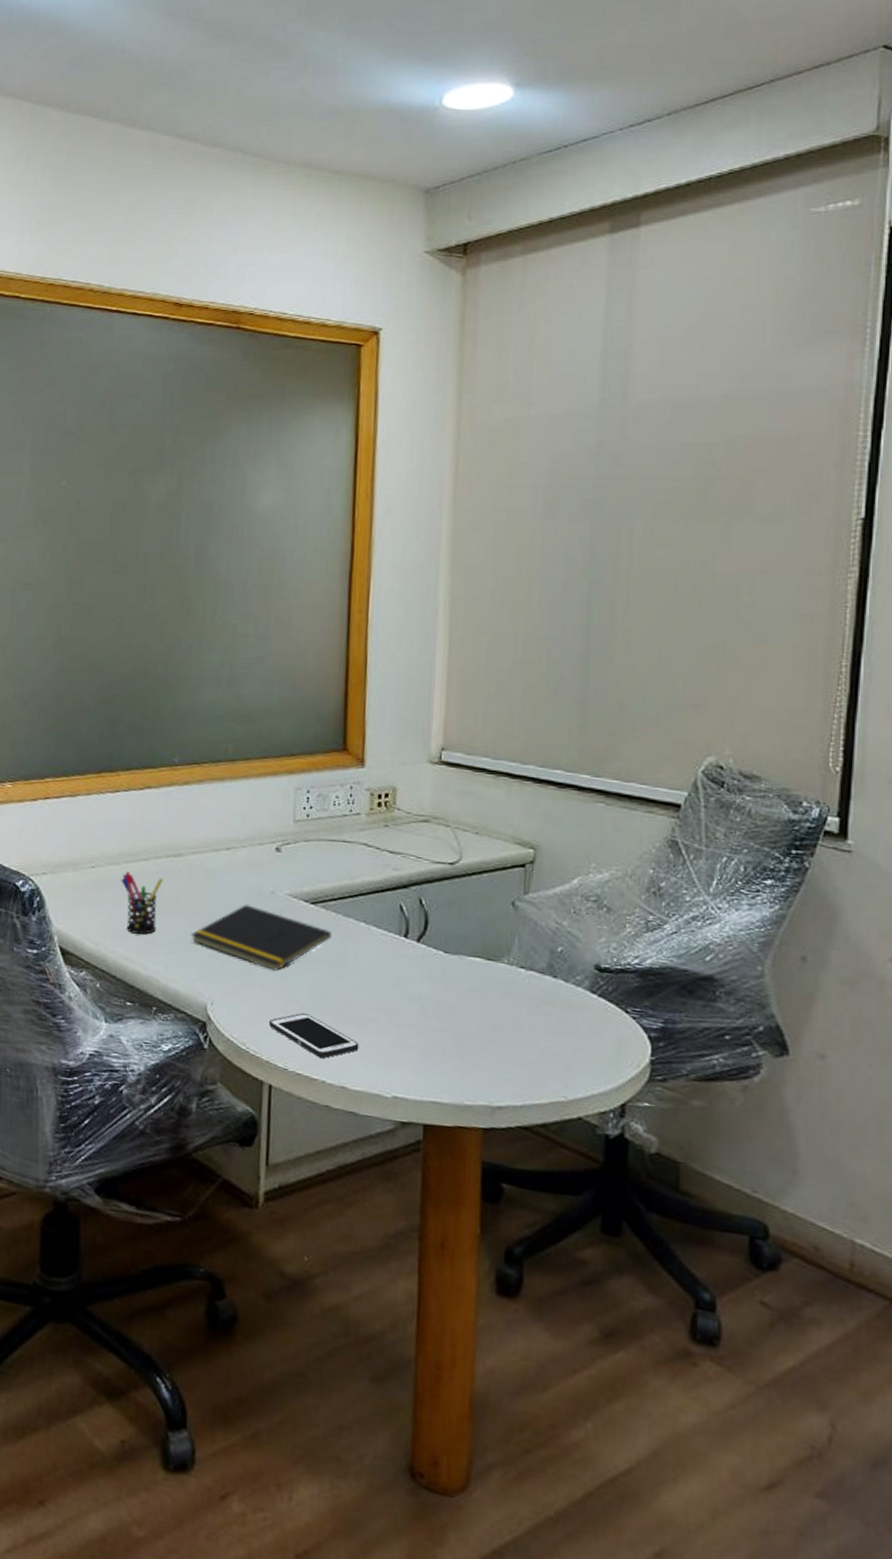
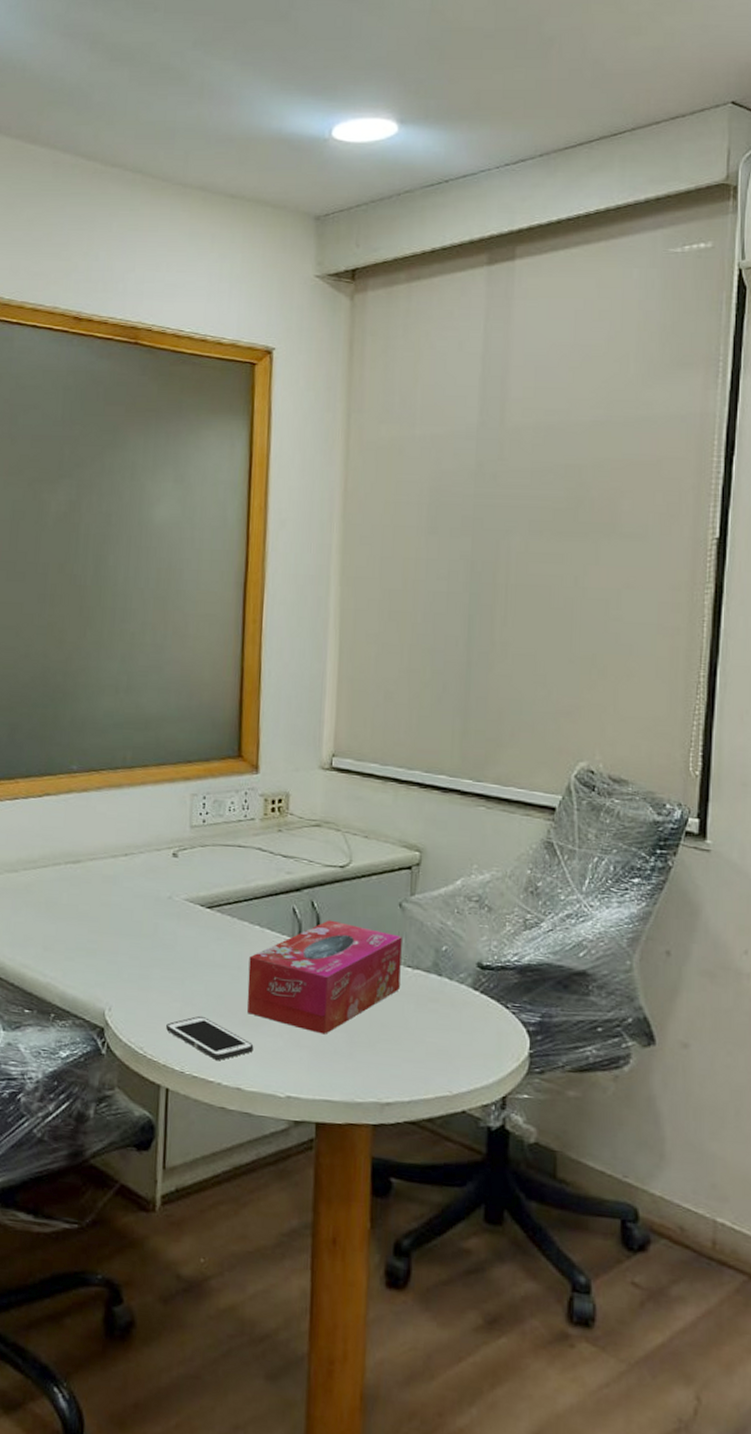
pen holder: present [121,871,163,935] -> none [19,878,62,941]
notepad: present [190,903,332,971] -> none [88,909,227,975]
tissue box: none [352,918,515,1035] -> present [247,920,402,1034]

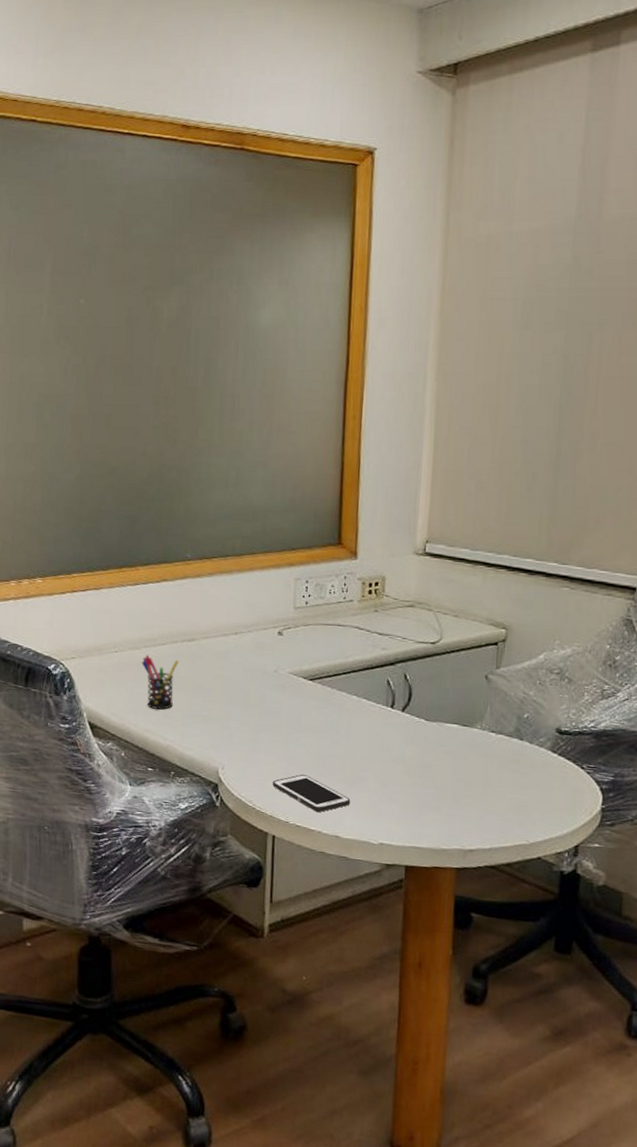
pen holder: none [19,878,62,941] -> present [141,655,179,710]
tissue box: present [247,920,402,1034] -> none [344,690,487,791]

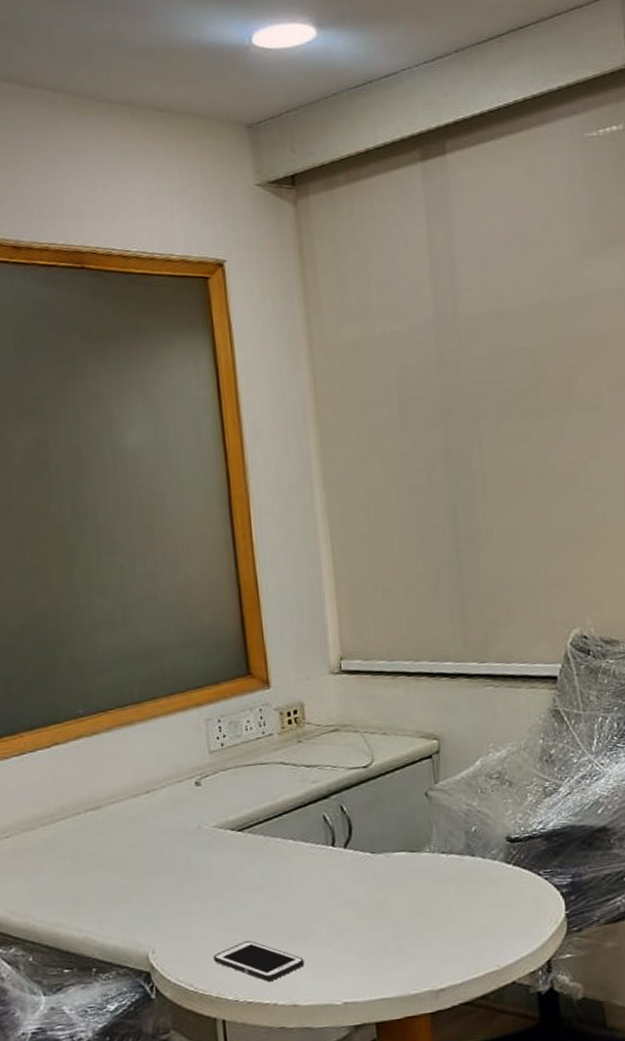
pen holder: present [141,655,179,710] -> none [40,834,85,897]

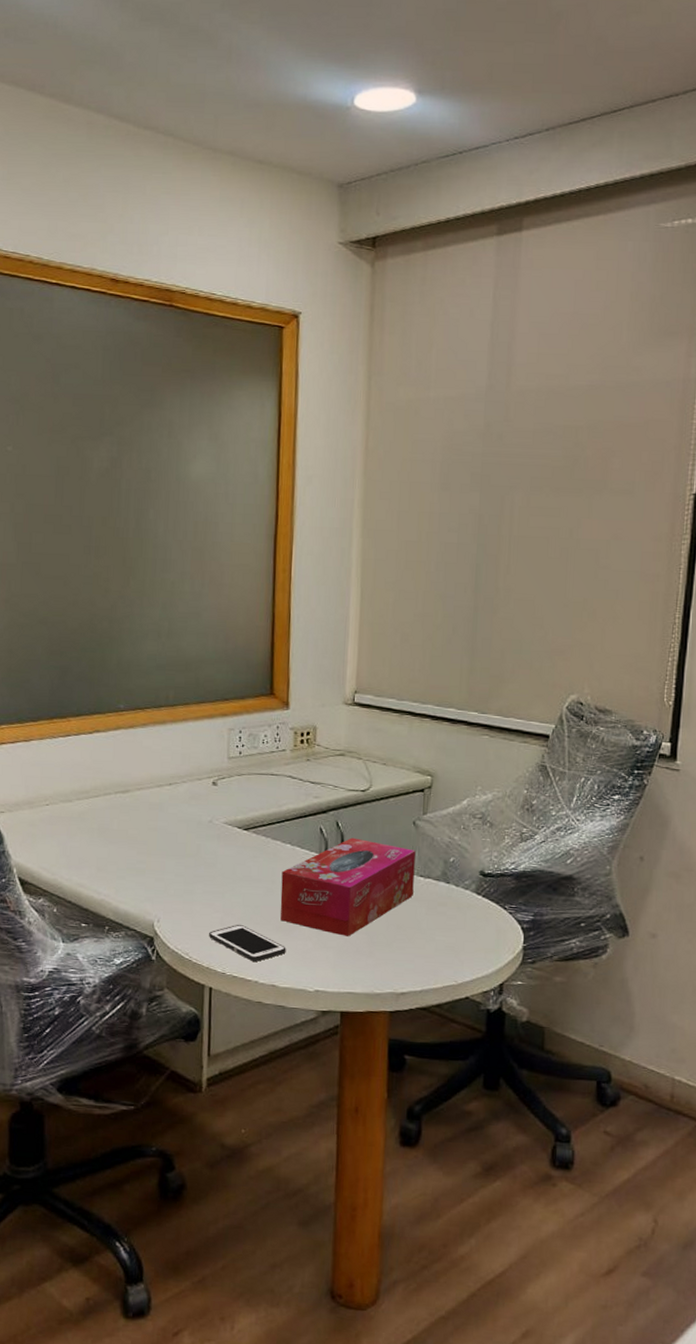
tissue box: none [287,821,437,935] -> present [280,837,416,936]

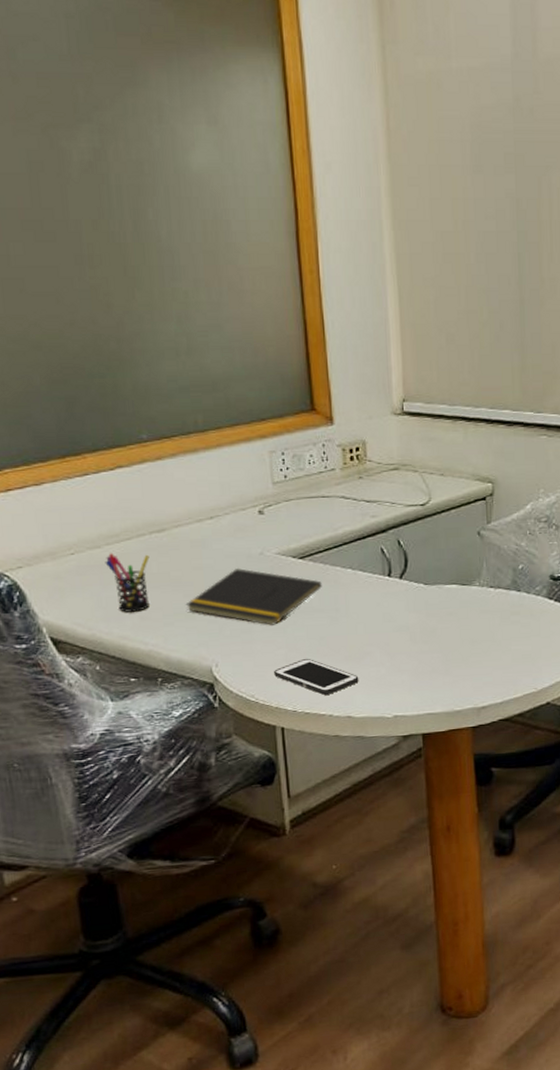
pen holder: none [74,807,112,863] -> present [105,553,150,612]
notepad: none [138,832,262,889] -> present [185,567,322,625]
tissue box: present [280,837,416,936] -> none [345,555,485,658]

